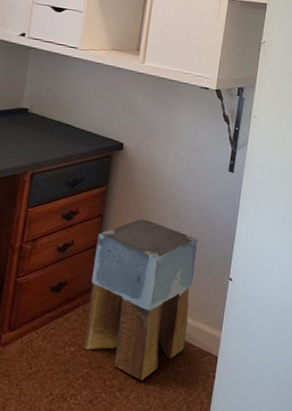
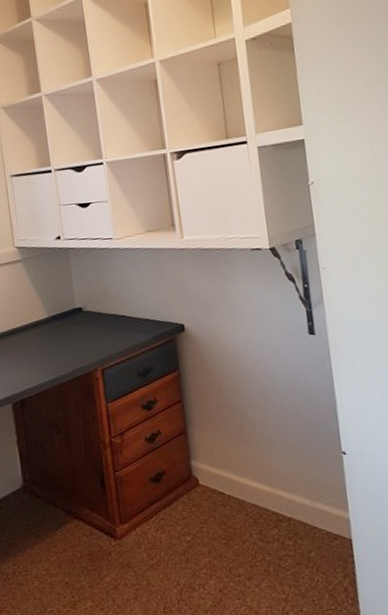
stool: present [83,218,198,381] -> none [183,398,309,569]

